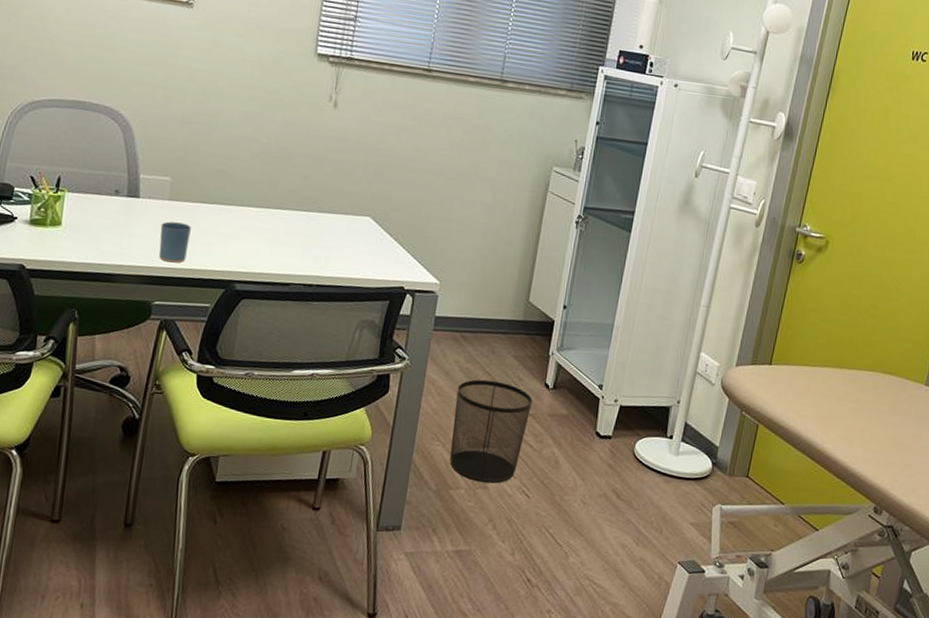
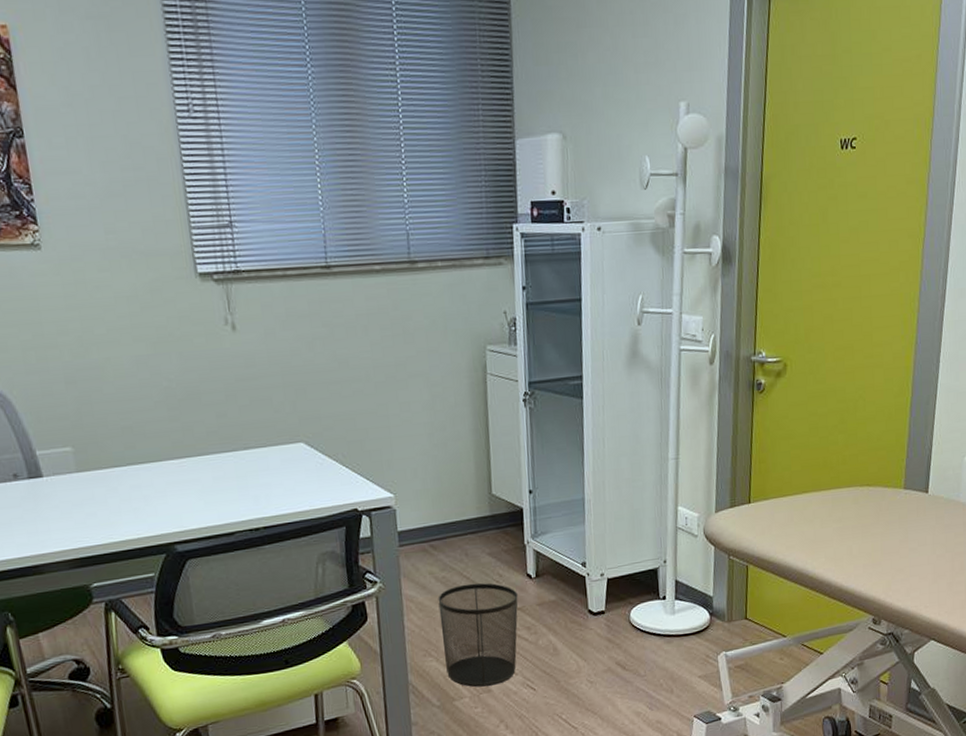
mug: present [159,221,191,263] -> none [75,493,114,539]

